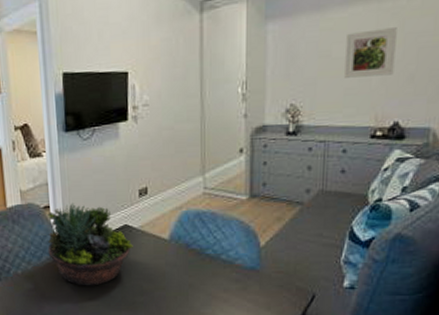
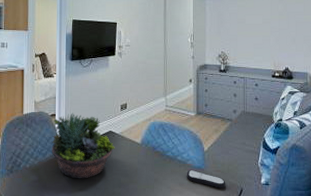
remote control: none [234,271,291,295] -> present [186,169,226,189]
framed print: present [344,27,397,78] -> none [254,8,283,37]

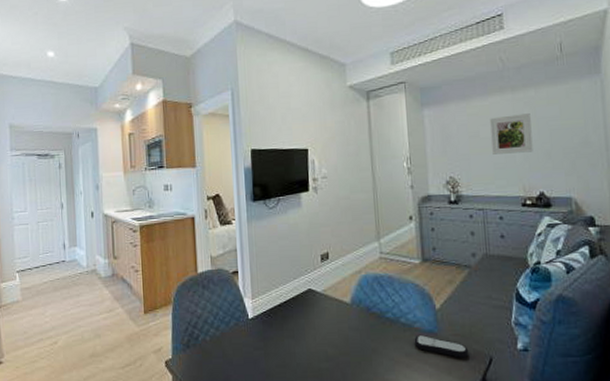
succulent planter: present [51,113,115,179] -> none [235,268,317,353]
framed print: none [254,8,283,37] -> present [490,113,533,155]

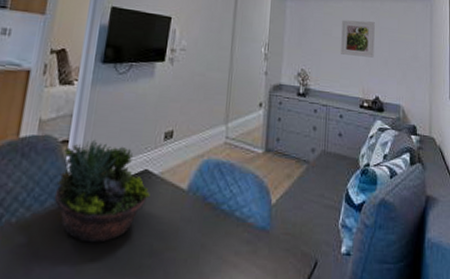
succulent planter: none [235,268,317,353] -> present [54,139,150,243]
remote control: present [414,334,469,358] -> none [245,231,297,260]

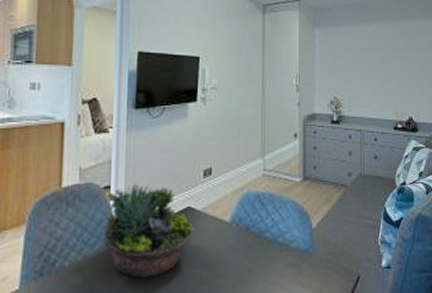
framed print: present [341,20,375,58] -> none [372,43,406,79]

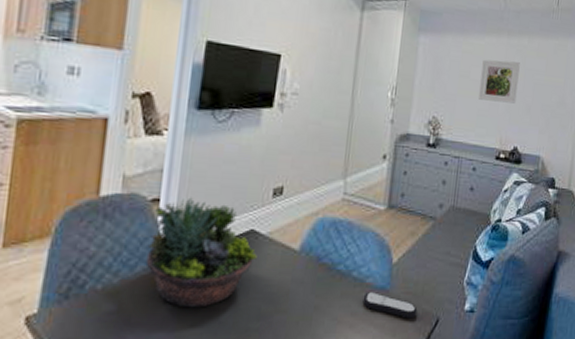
remote control: none [290,254,339,277] -> present [362,291,418,319]
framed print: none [372,43,406,79] -> present [479,59,520,104]

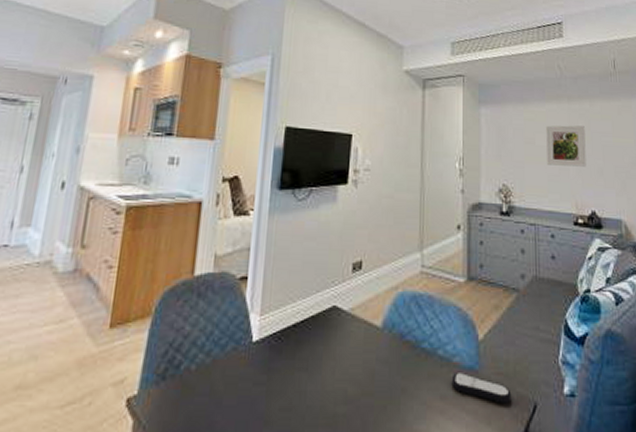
succulent planter: present [145,197,257,308] -> none [235,274,341,390]

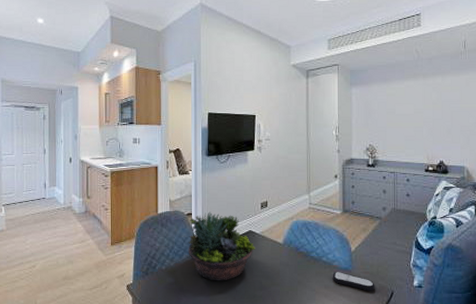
succulent planter: none [235,274,341,390] -> present [188,211,255,281]
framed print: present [546,125,586,167] -> none [405,97,437,128]

